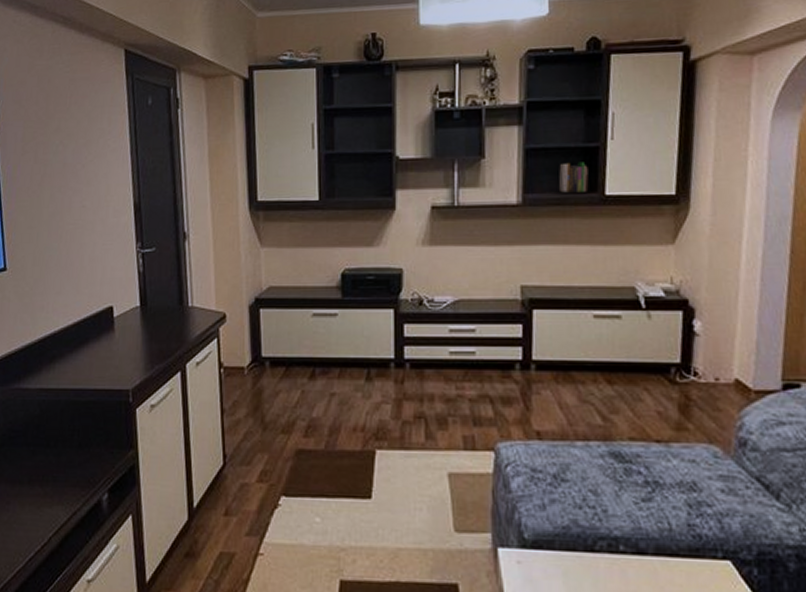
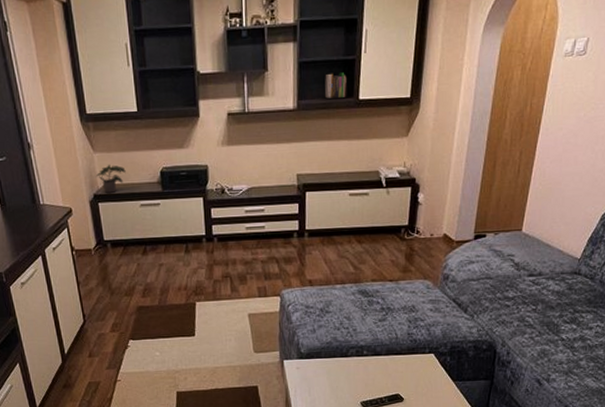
potted plant: none [260,263,298,298] -> present [95,165,126,194]

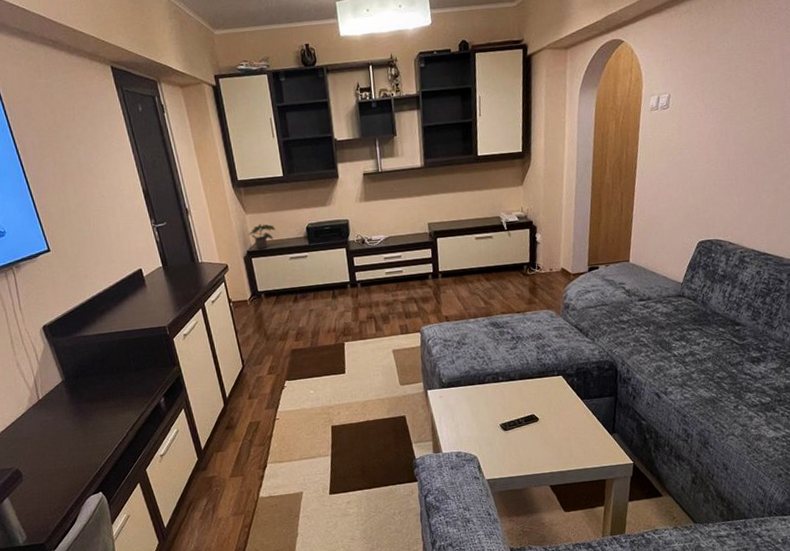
books: present [324,72,347,99] -> none [446,133,467,157]

